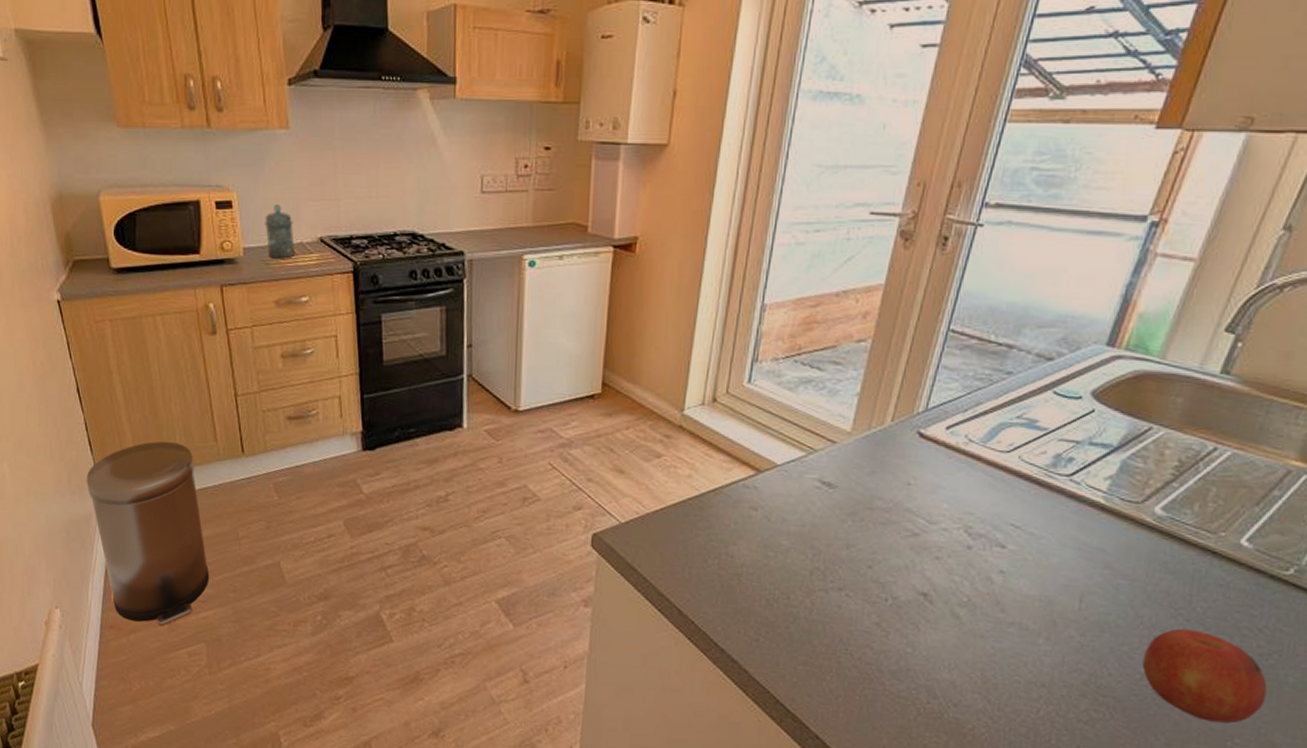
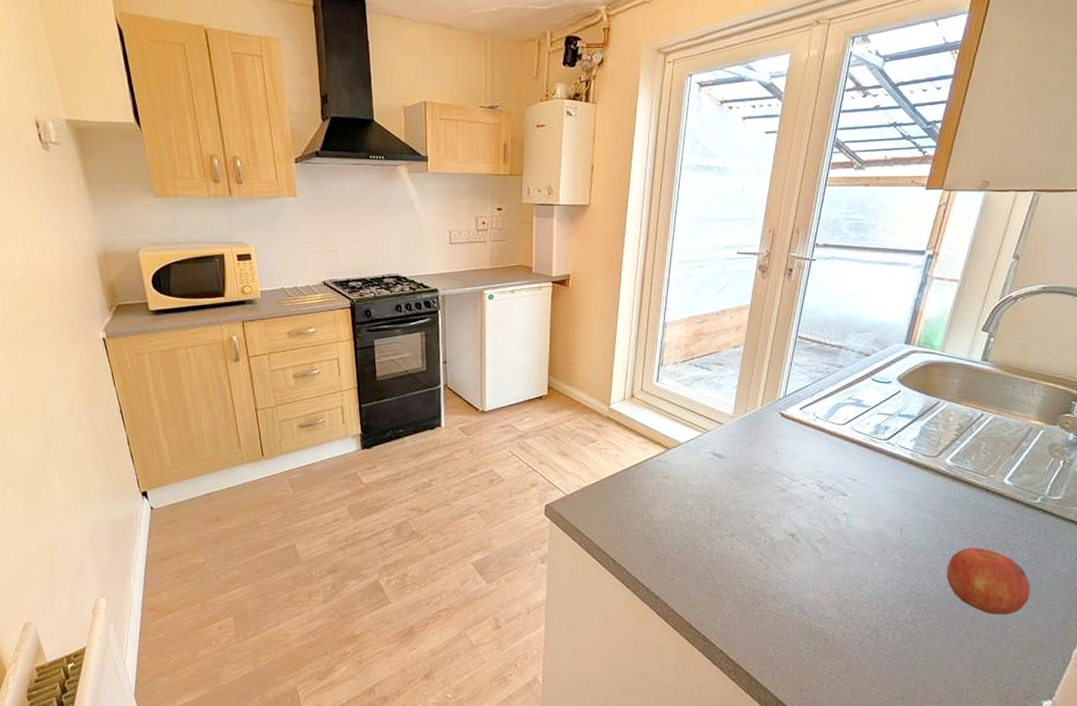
pedal bin: present [86,441,209,626] -> none [128,450,235,606]
canister: present [265,203,295,259] -> none [278,255,303,299]

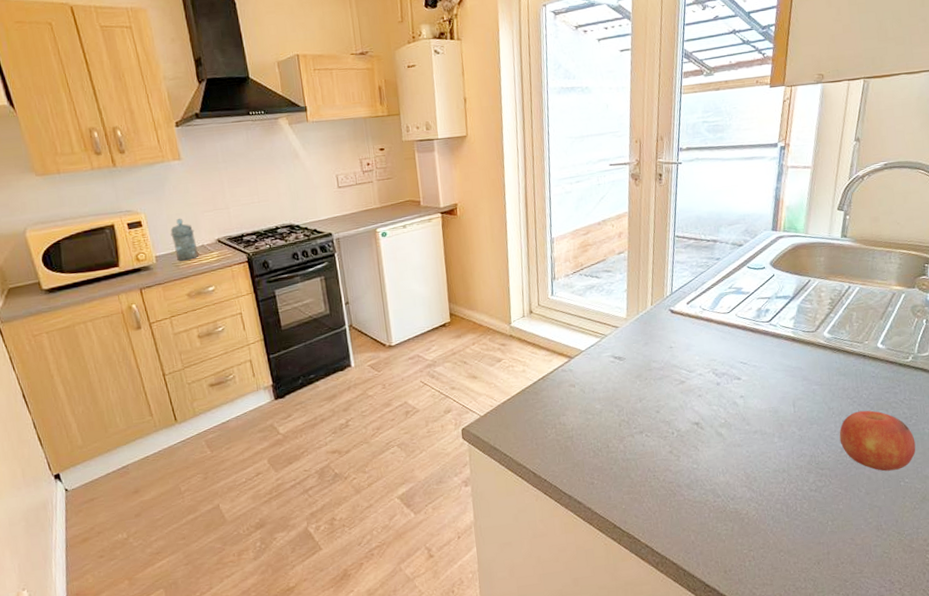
canister: none [278,255,303,299] -> present [170,218,199,261]

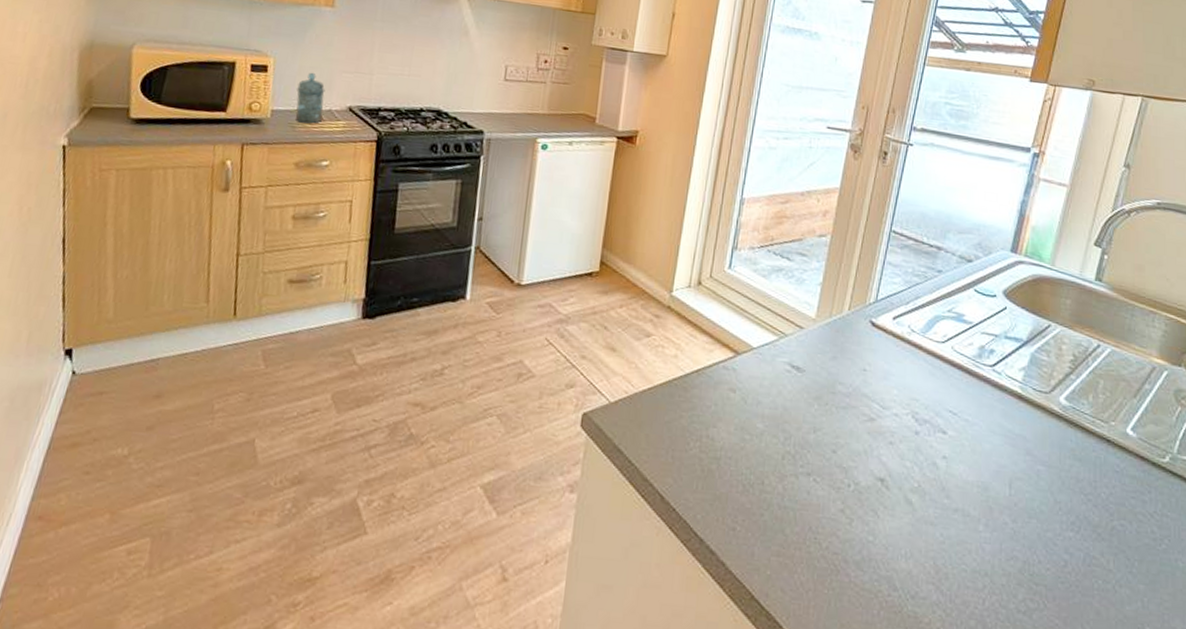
fruit: present [839,410,916,471] -> none [1064,514,1164,611]

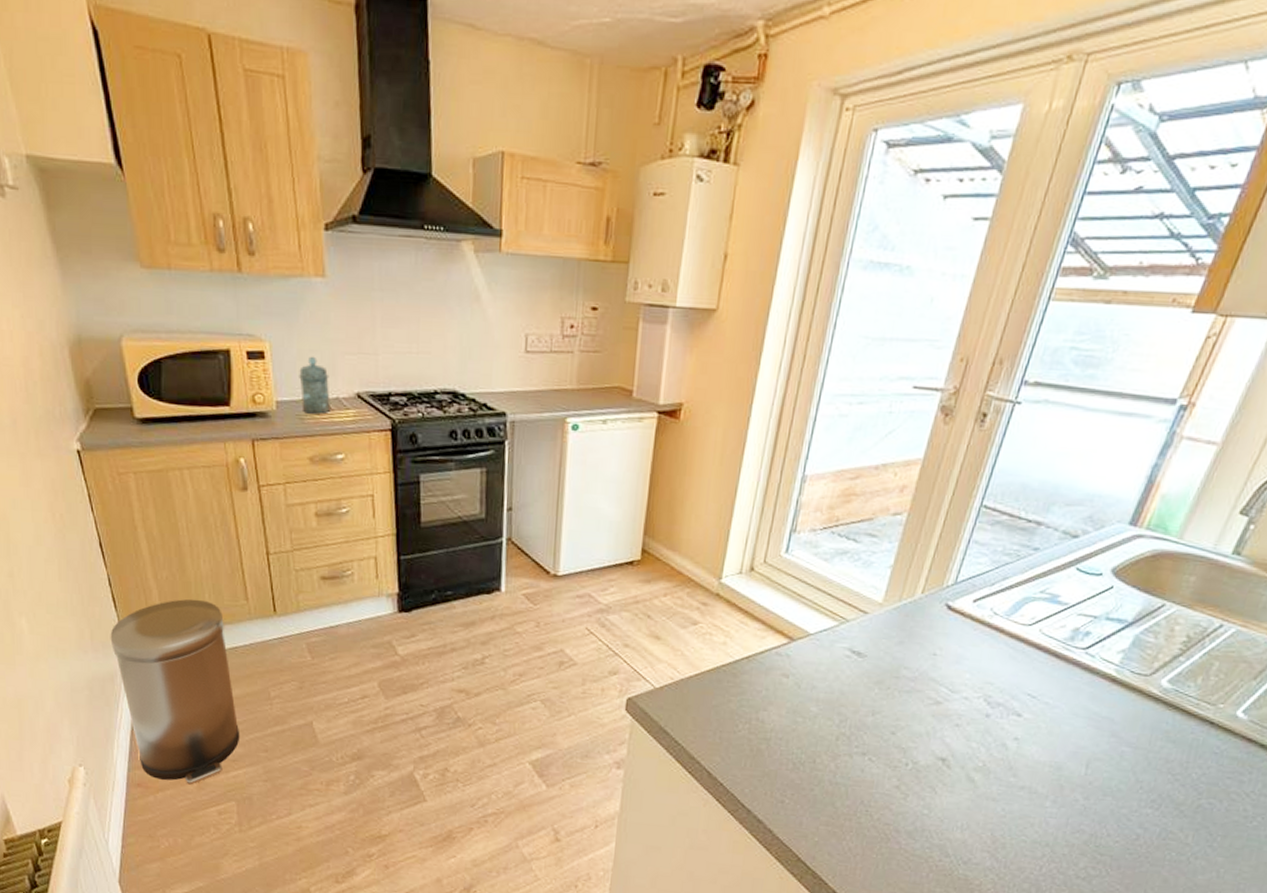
pedal bin: none [48,300,179,517] -> present [110,599,239,785]

